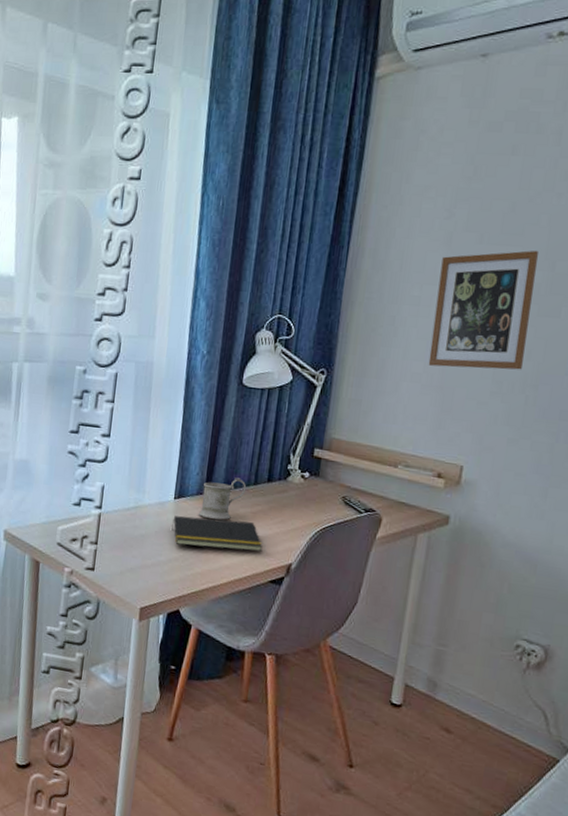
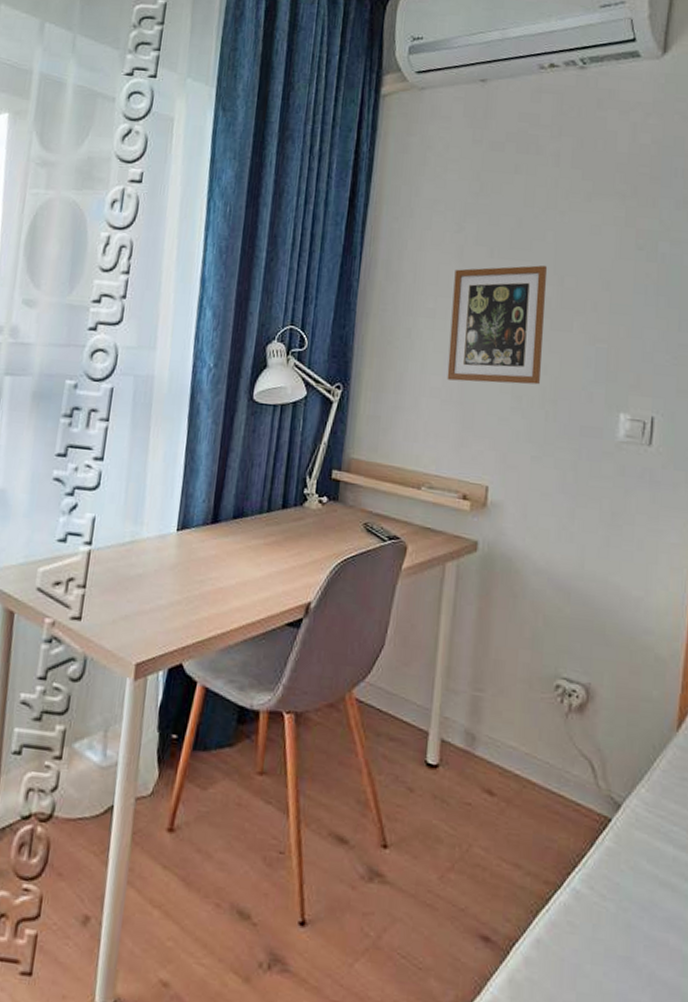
notepad: present [172,516,263,552] -> none [174,550,278,590]
mug: present [198,477,247,520] -> none [204,504,259,554]

